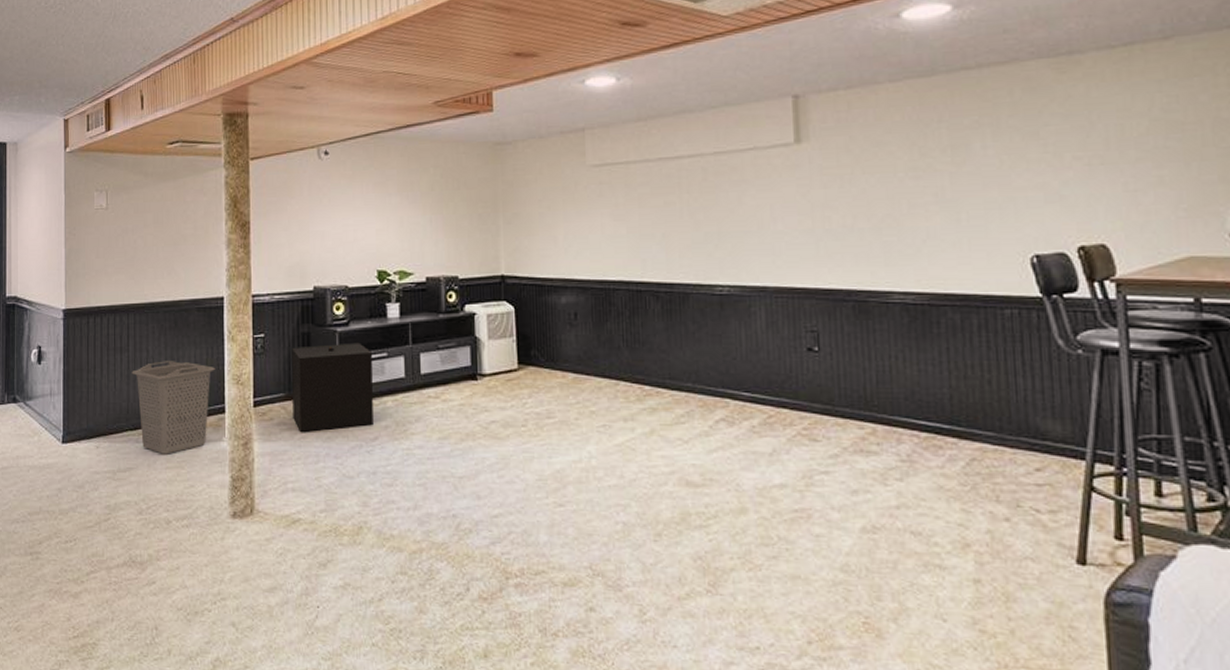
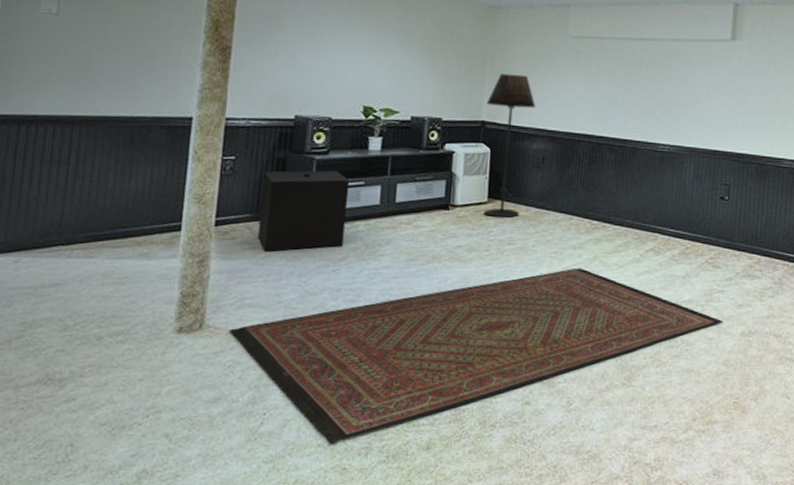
laundry basket: present [132,361,215,454] -> none [70,176,175,270]
area rug: none [277,444,833,645] -> present [229,268,723,445]
floor lamp: none [504,218,560,387] -> present [484,73,536,218]

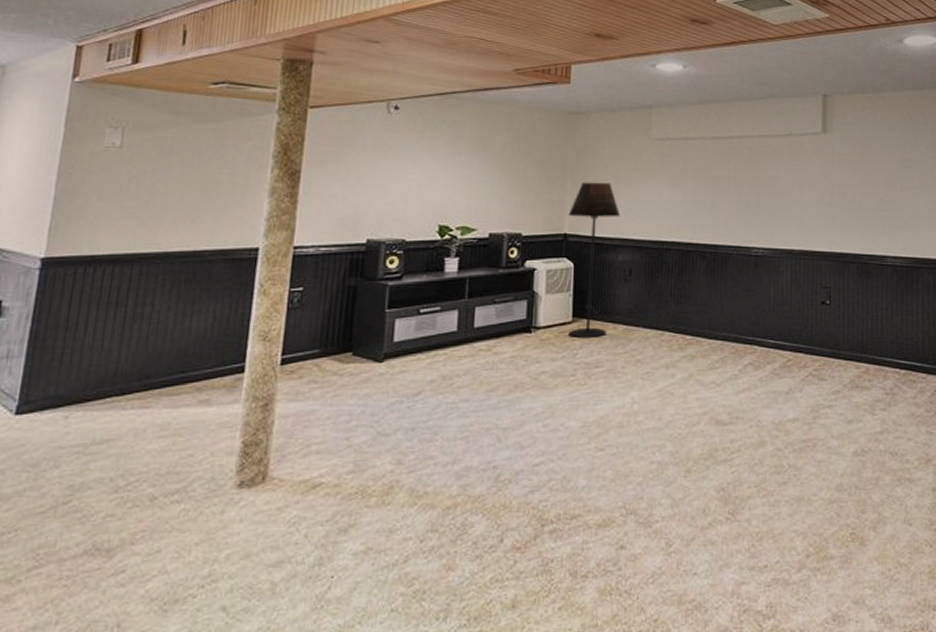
area rug: present [229,268,723,445] -> none [295,389,833,609]
subwoofer: present [258,170,350,252] -> none [327,296,425,391]

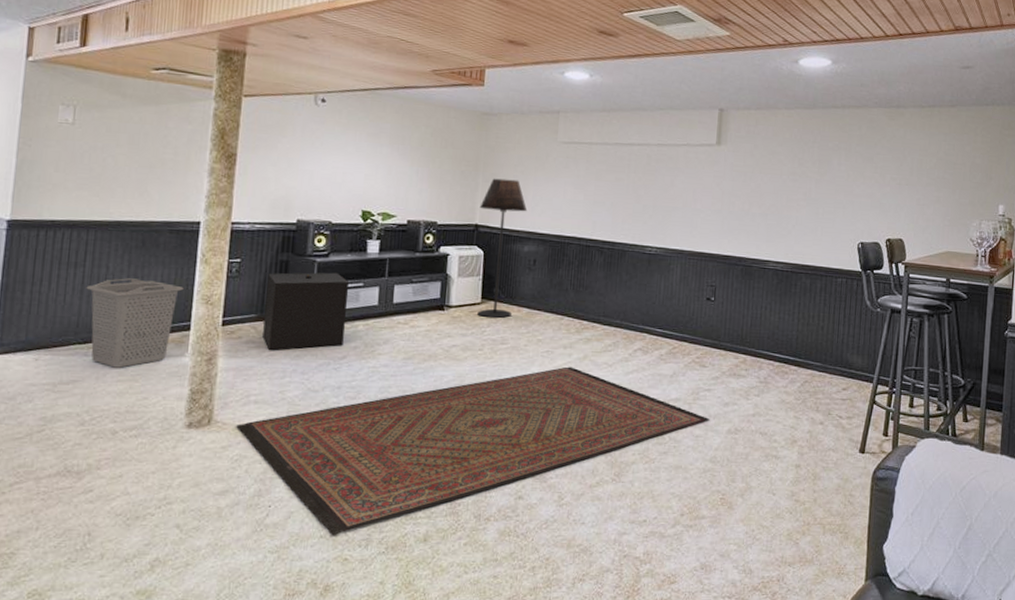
laundry basket: none [127,316,238,421] -> present [86,278,184,368]
area rug: none [295,389,833,609] -> present [236,366,710,536]
subwoofer: none [327,296,425,391] -> present [263,272,350,351]

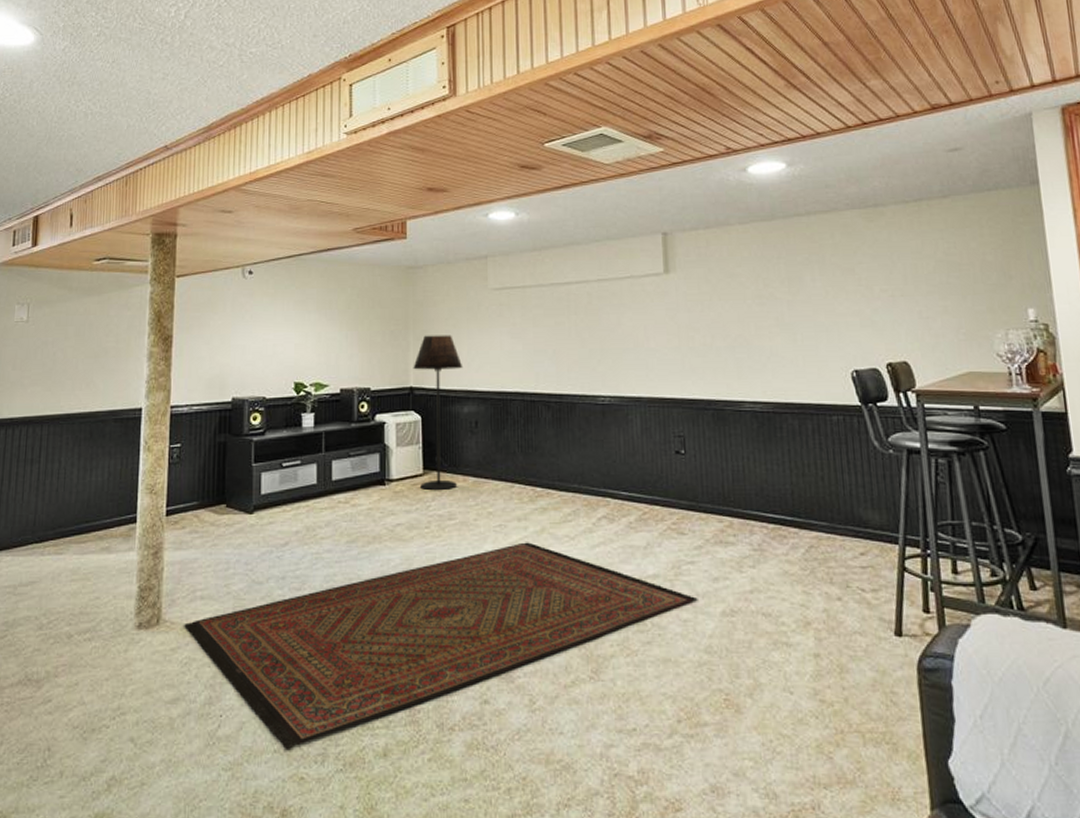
laundry basket: present [86,278,184,368] -> none [41,472,129,566]
subwoofer: present [263,272,350,351] -> none [205,451,287,541]

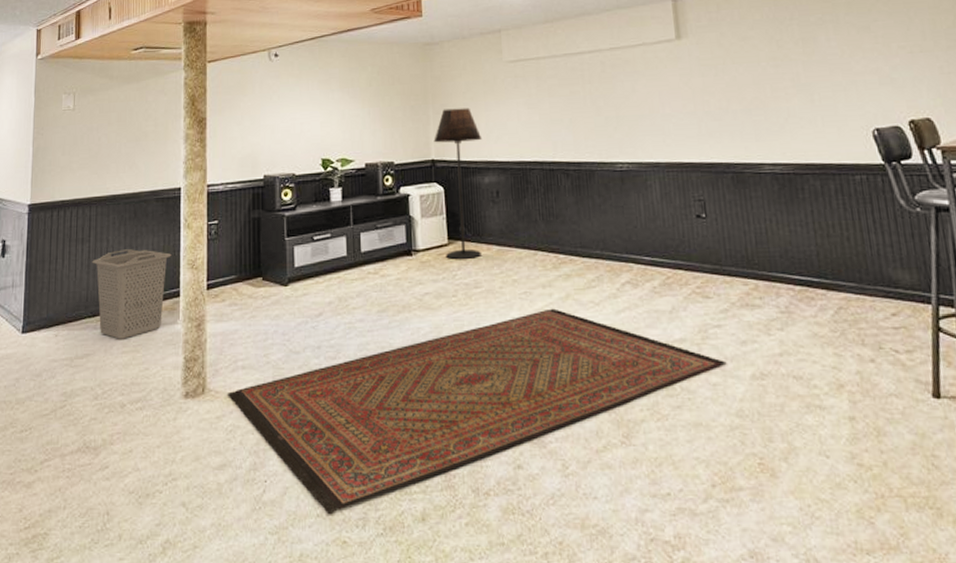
laundry basket: none [41,472,129,566] -> present [92,249,172,339]

